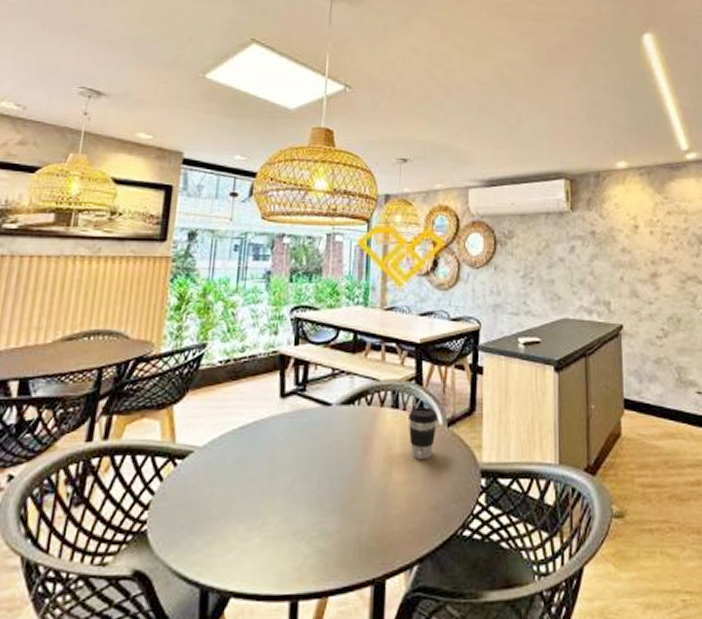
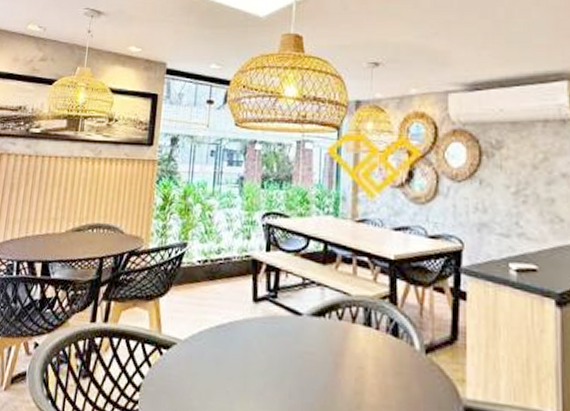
coffee cup: present [407,407,437,459] -> none [381,328,413,385]

